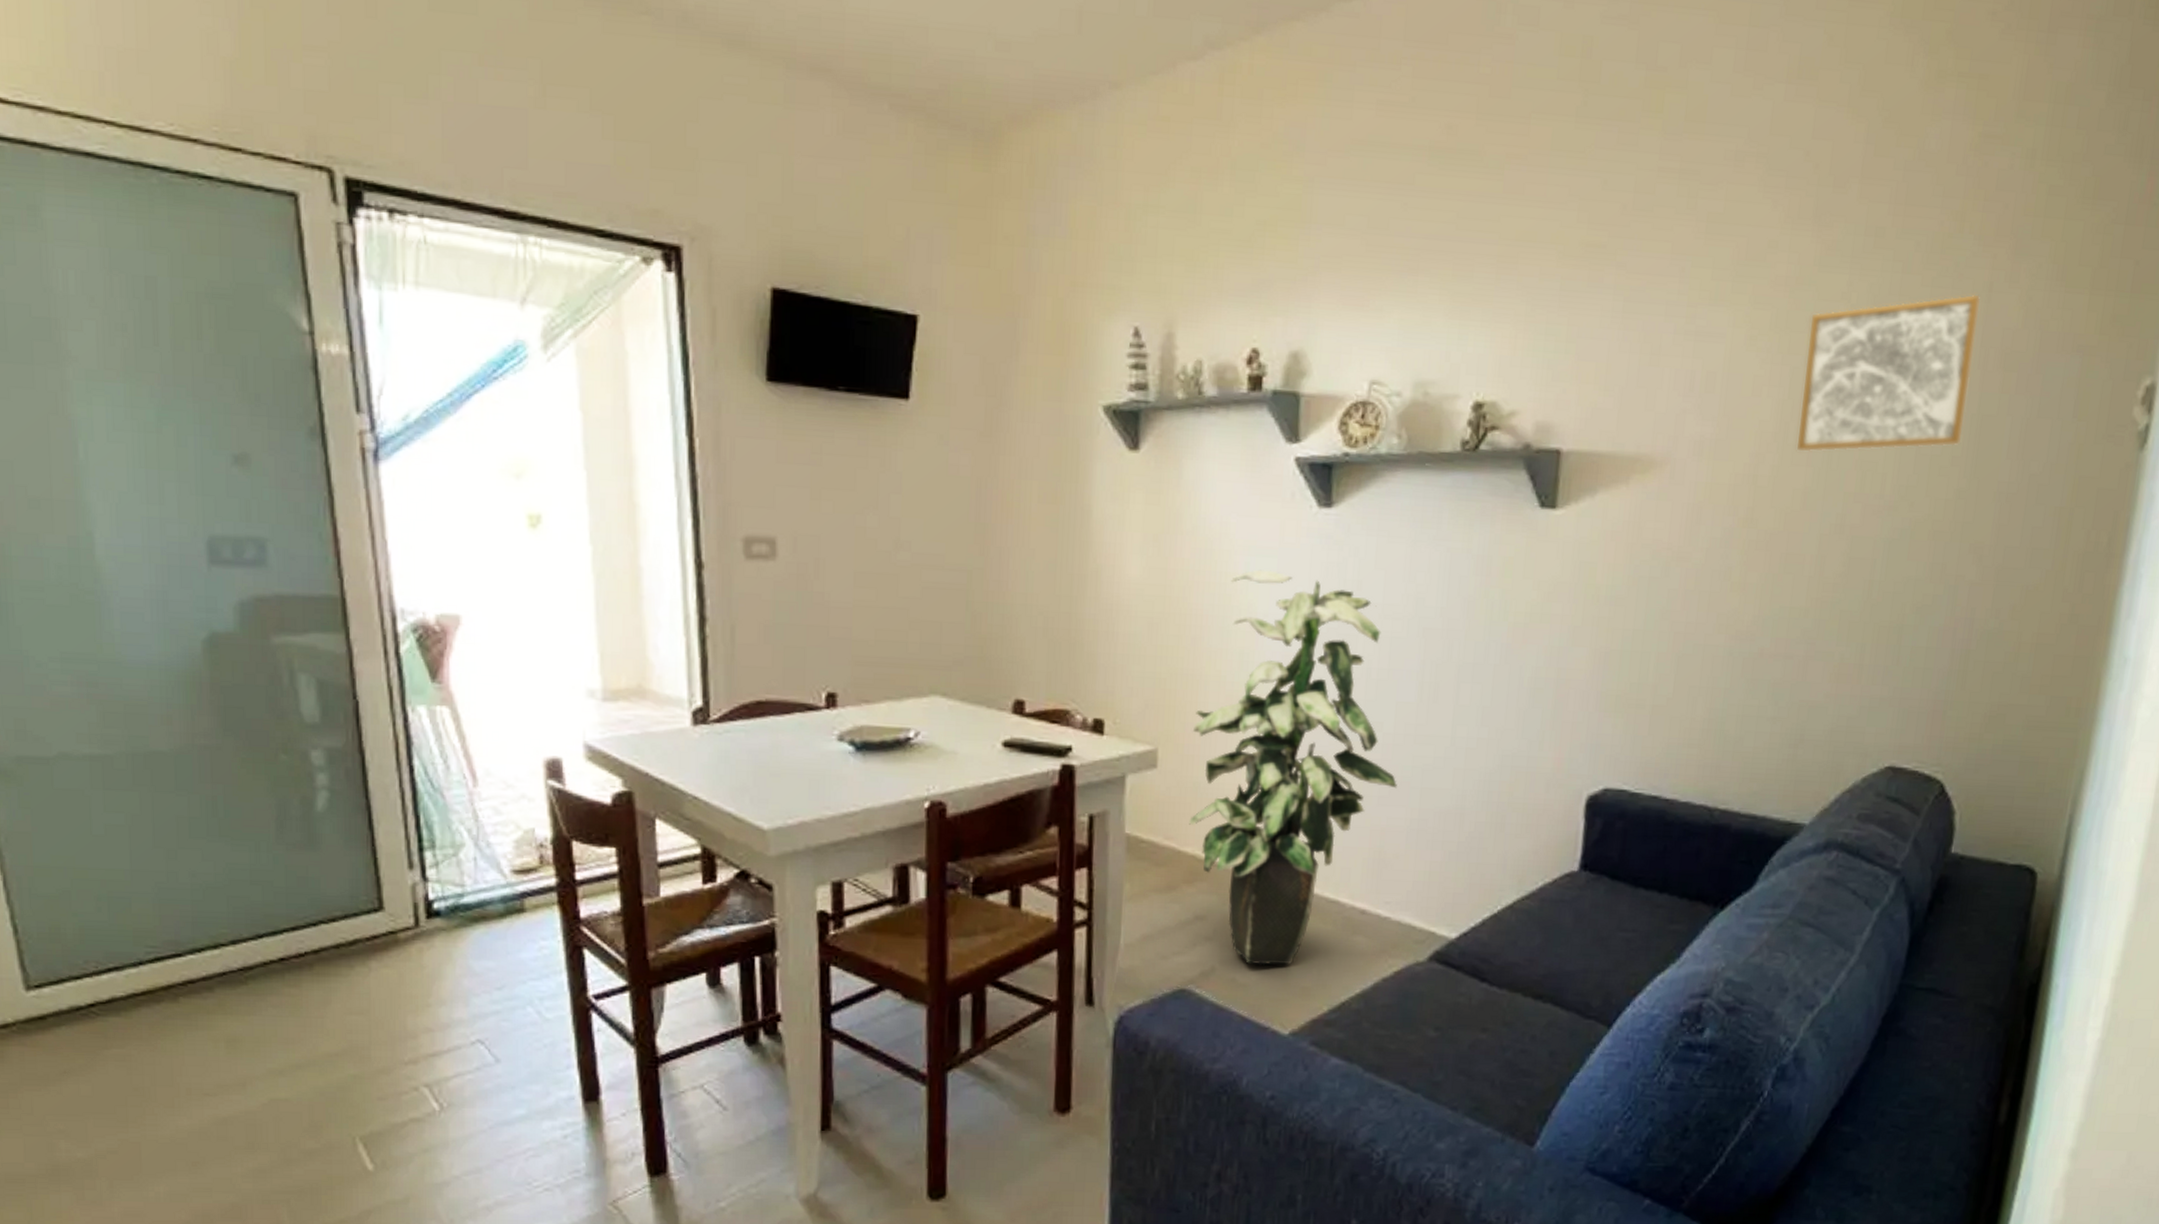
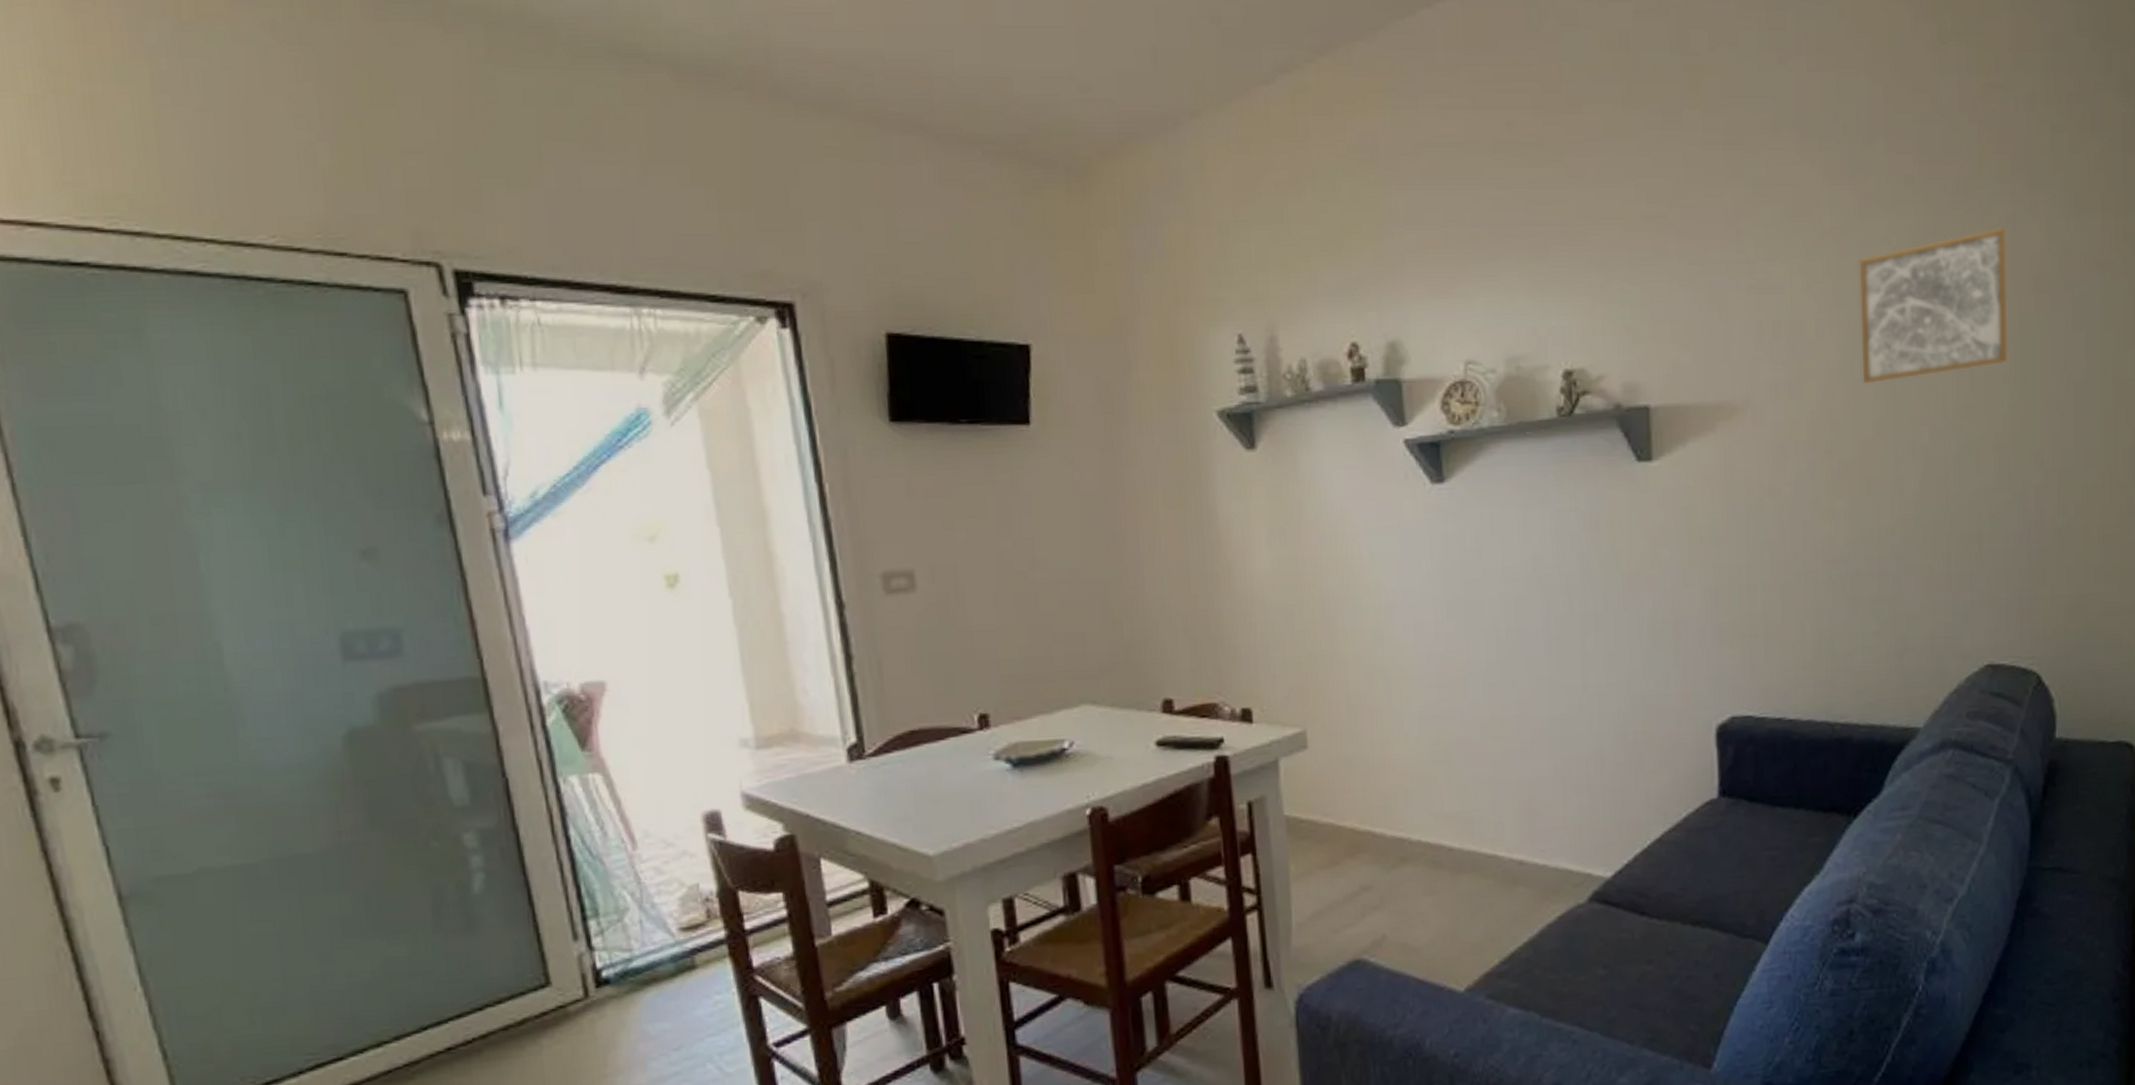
indoor plant: present [1189,569,1397,965] -> none [1338,548,1538,928]

